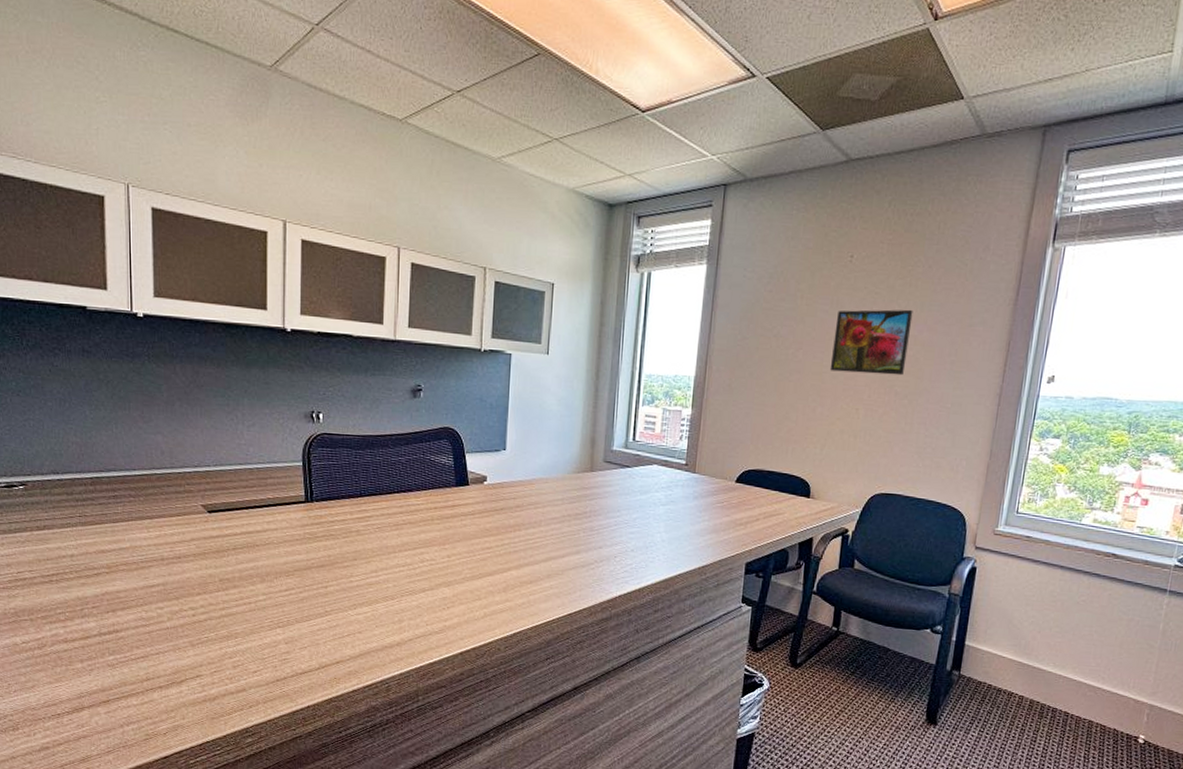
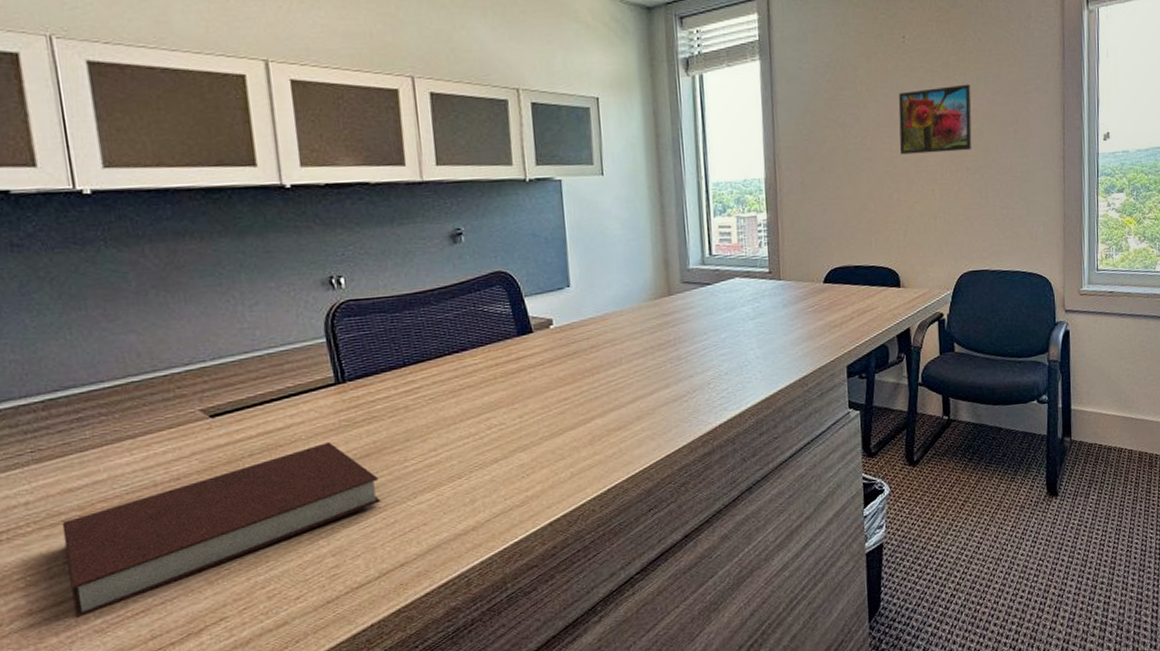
notebook: none [94,549,329,653] -> present [61,442,381,619]

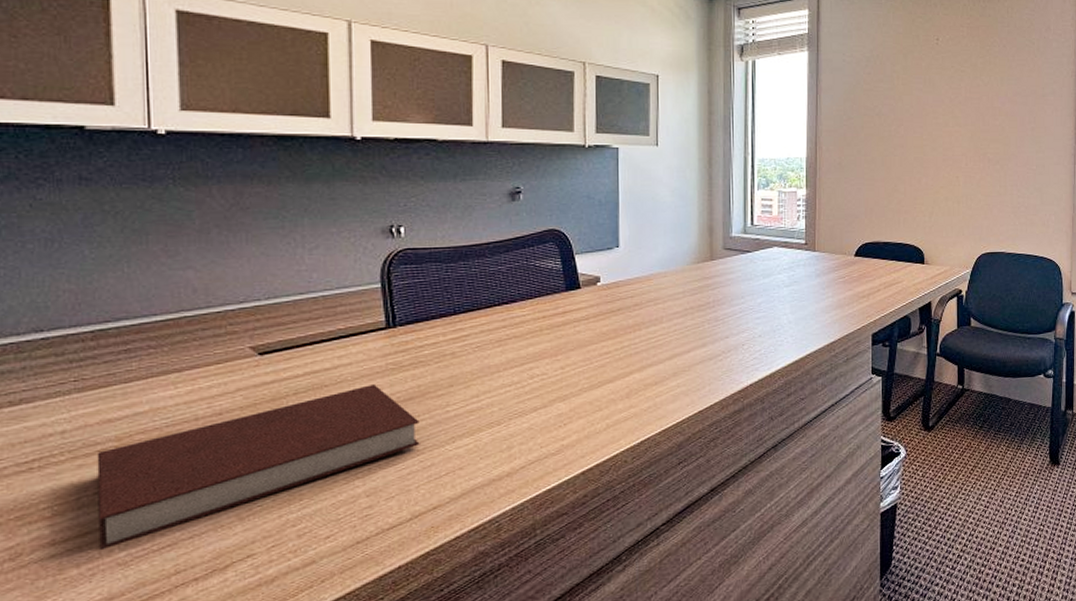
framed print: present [898,84,972,155] -> none [929,84,995,144]

